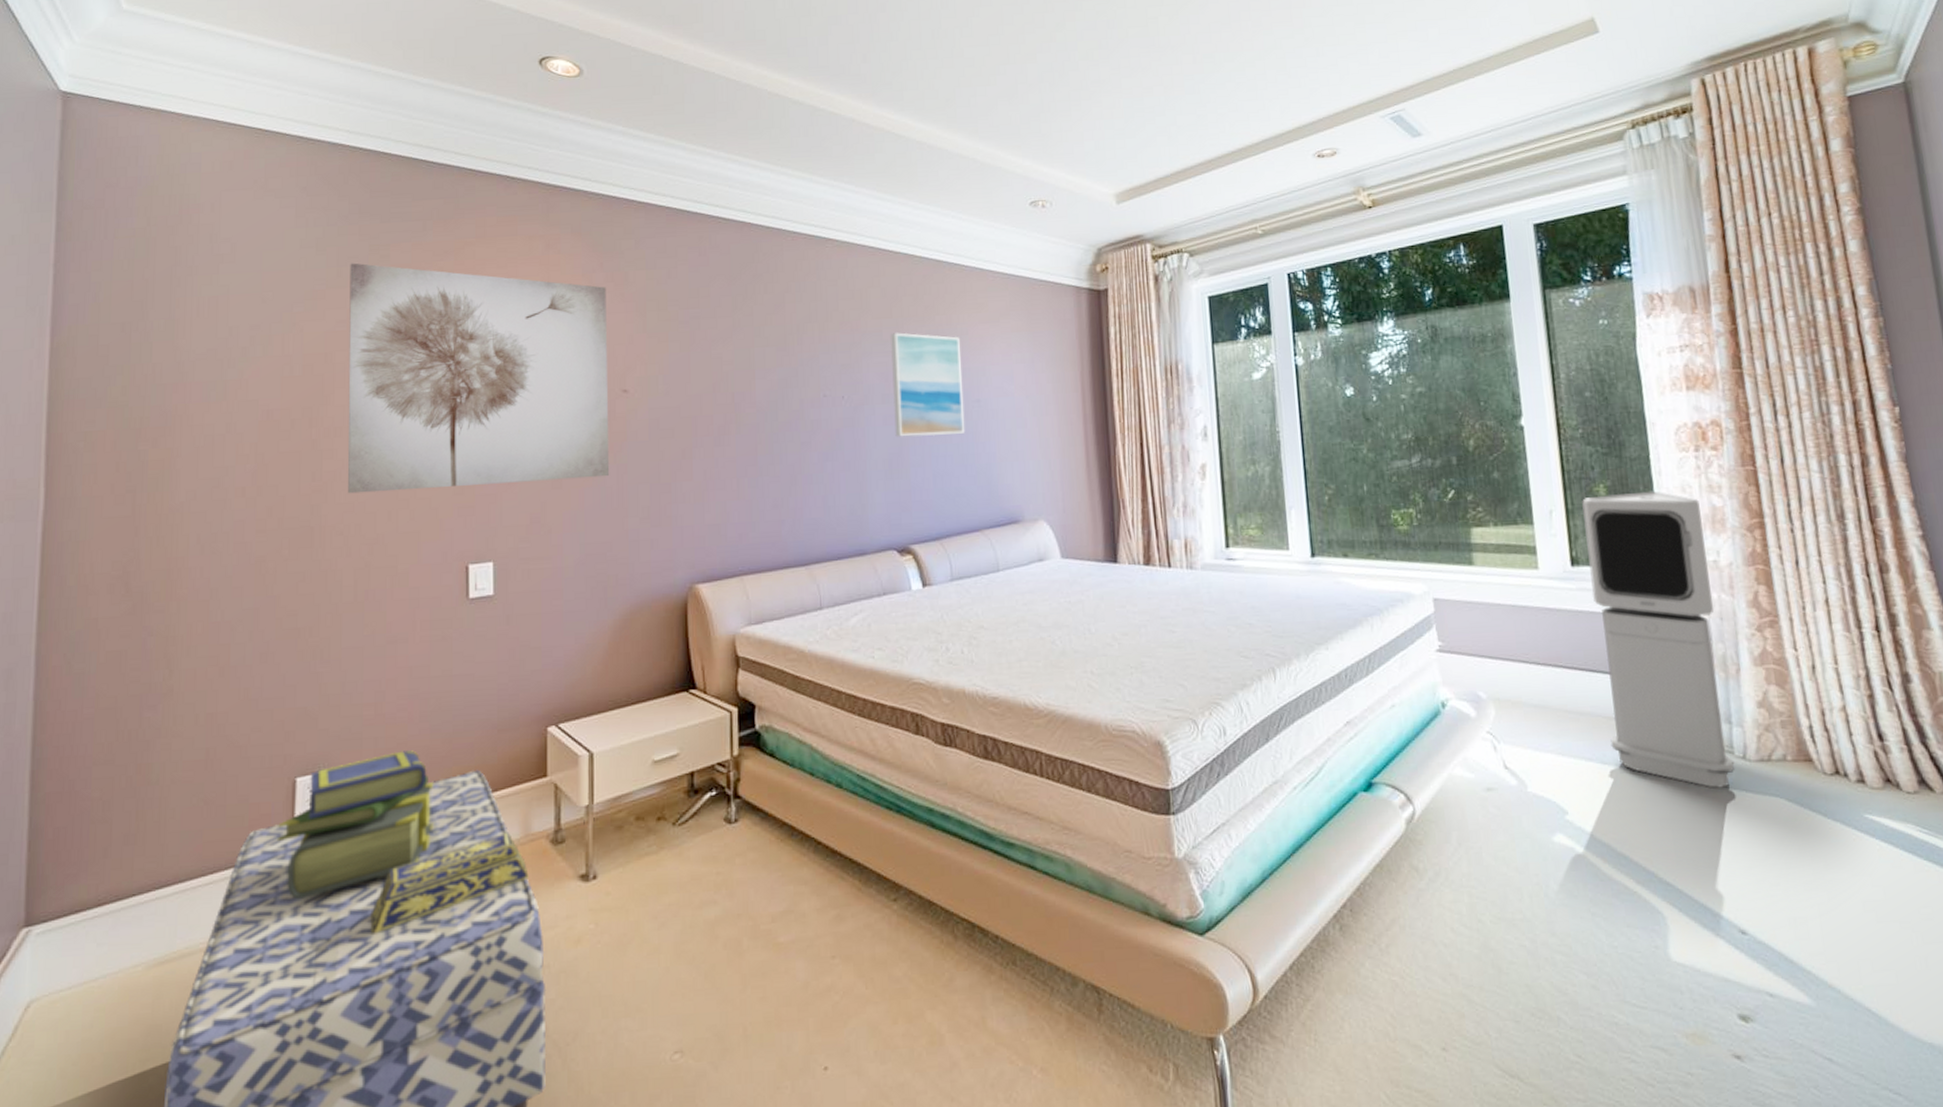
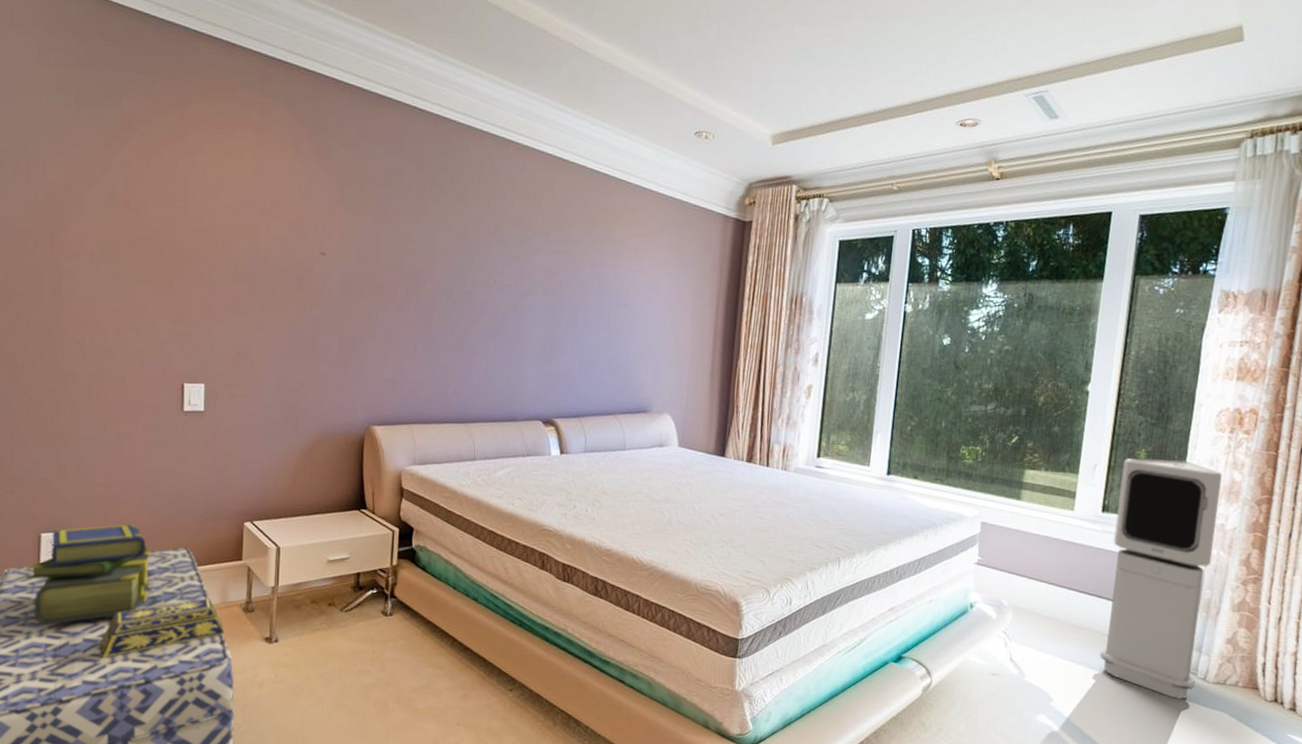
wall art: present [347,263,610,494] -> none [83,104,312,326]
wall art: present [891,333,966,437] -> none [551,235,617,331]

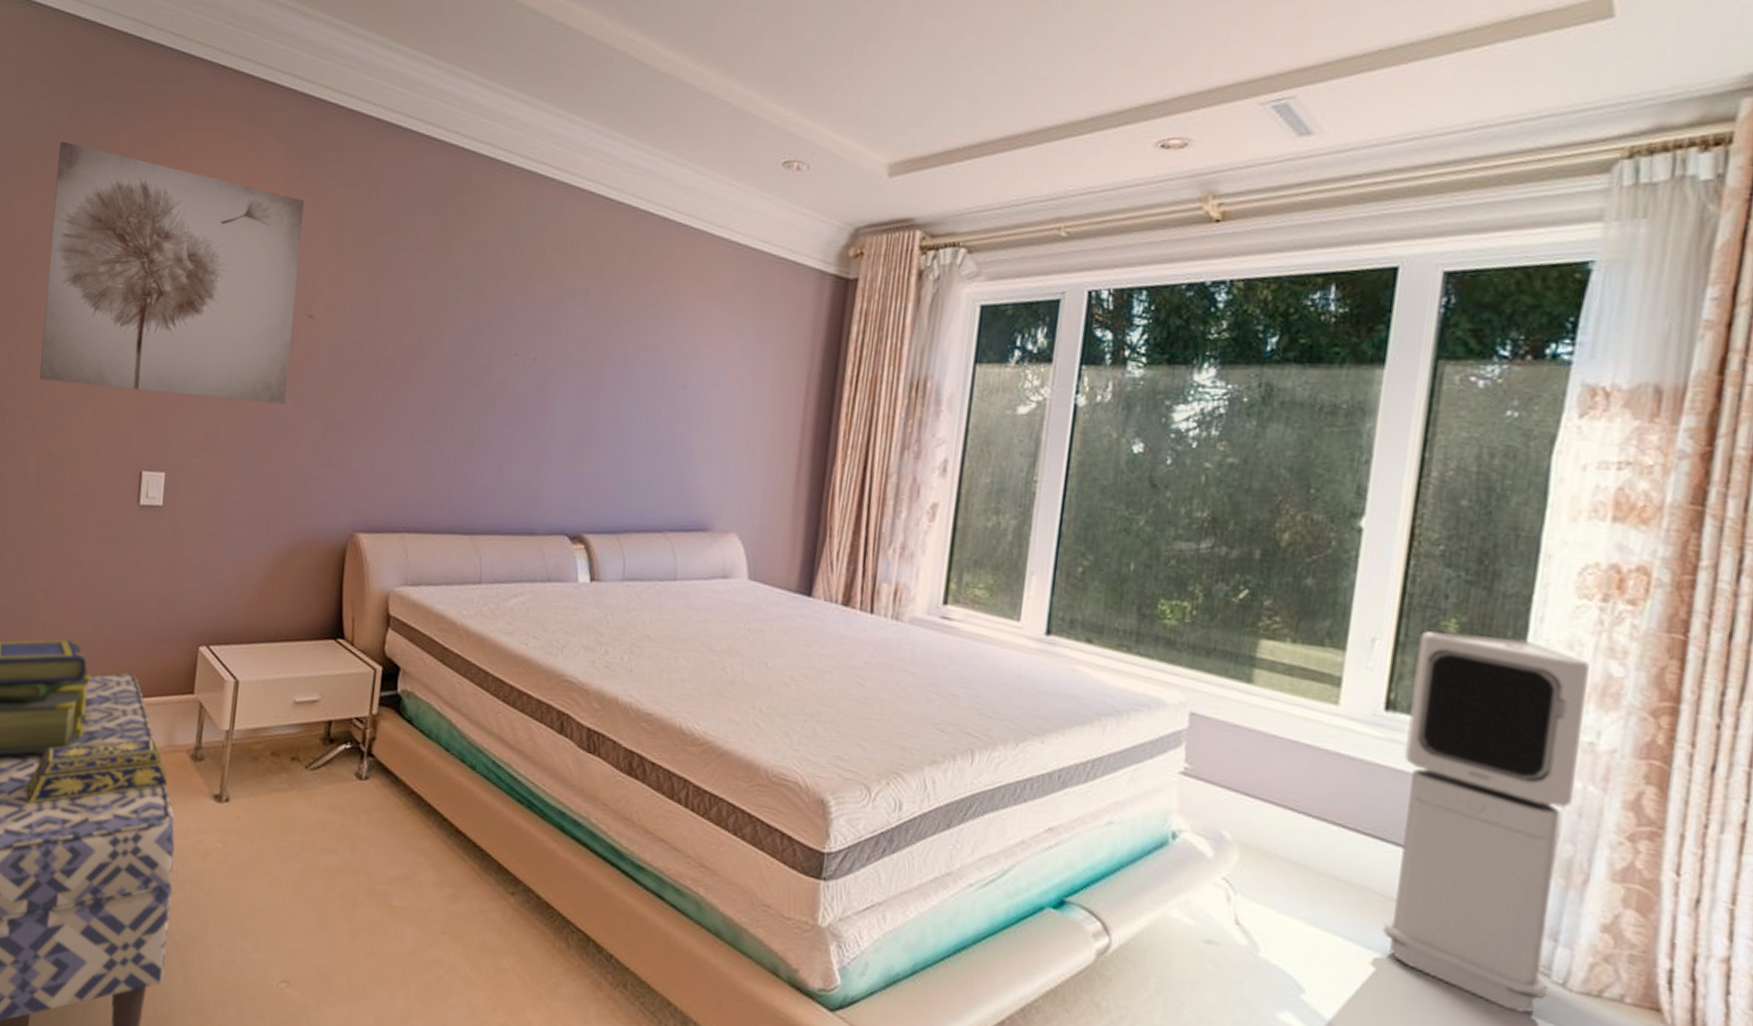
wall art: none [83,104,312,326] -> present [39,141,304,405]

